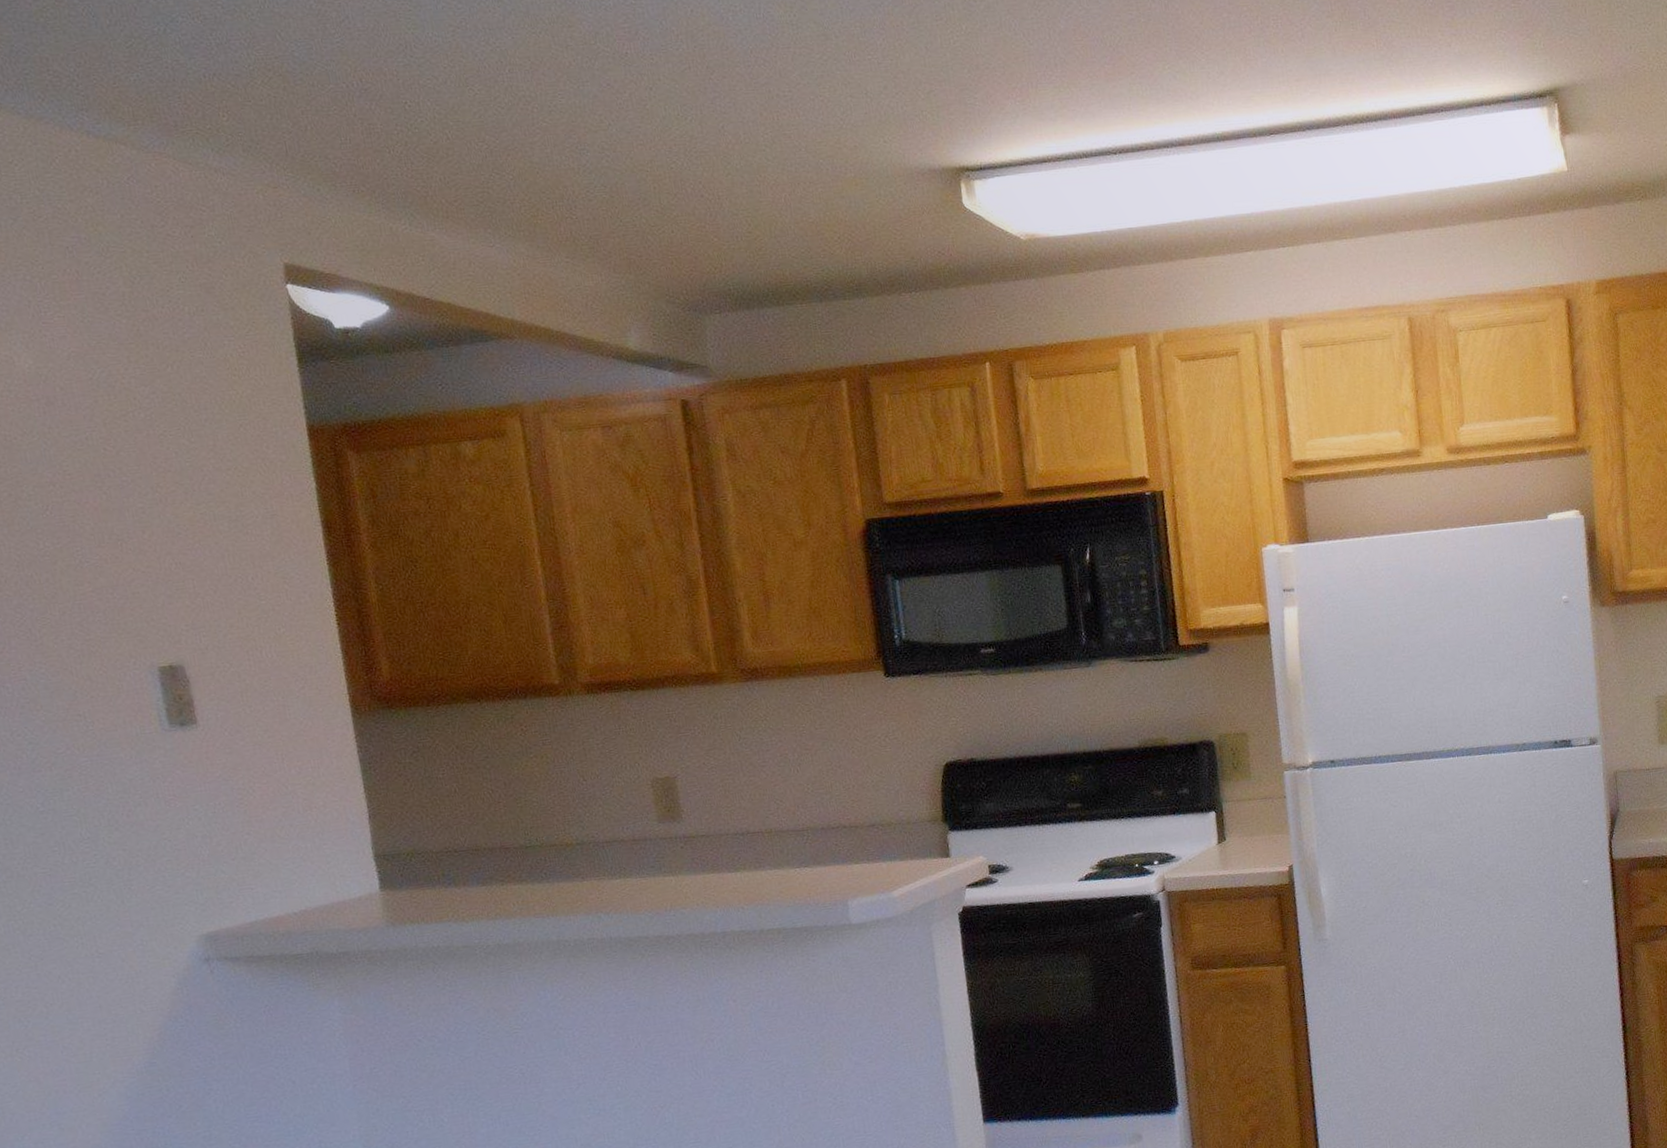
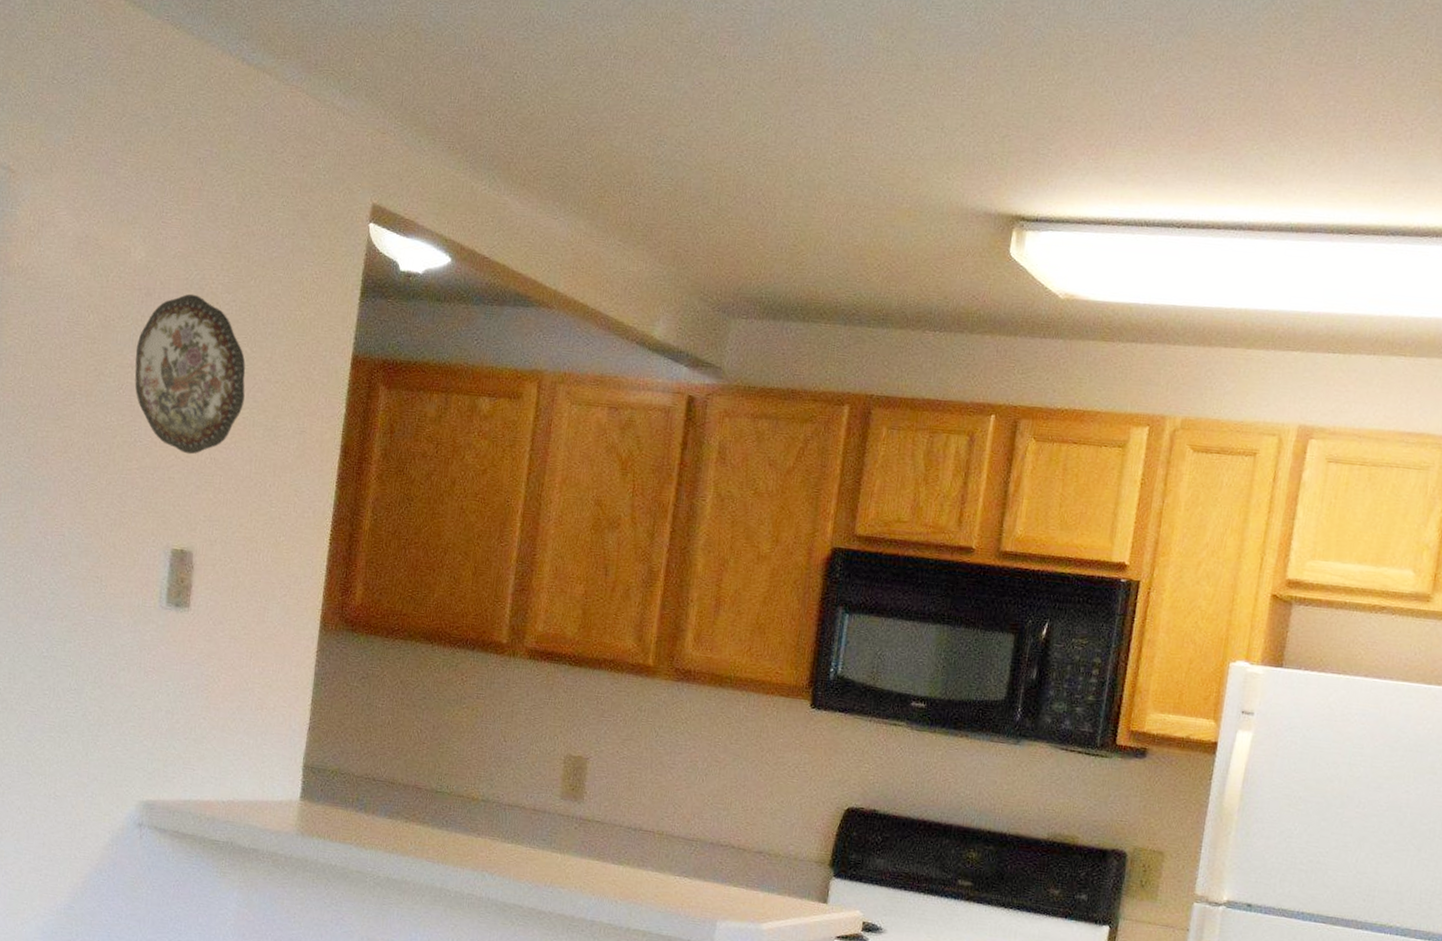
decorative plate: none [51,394,198,565] -> present [134,293,246,455]

